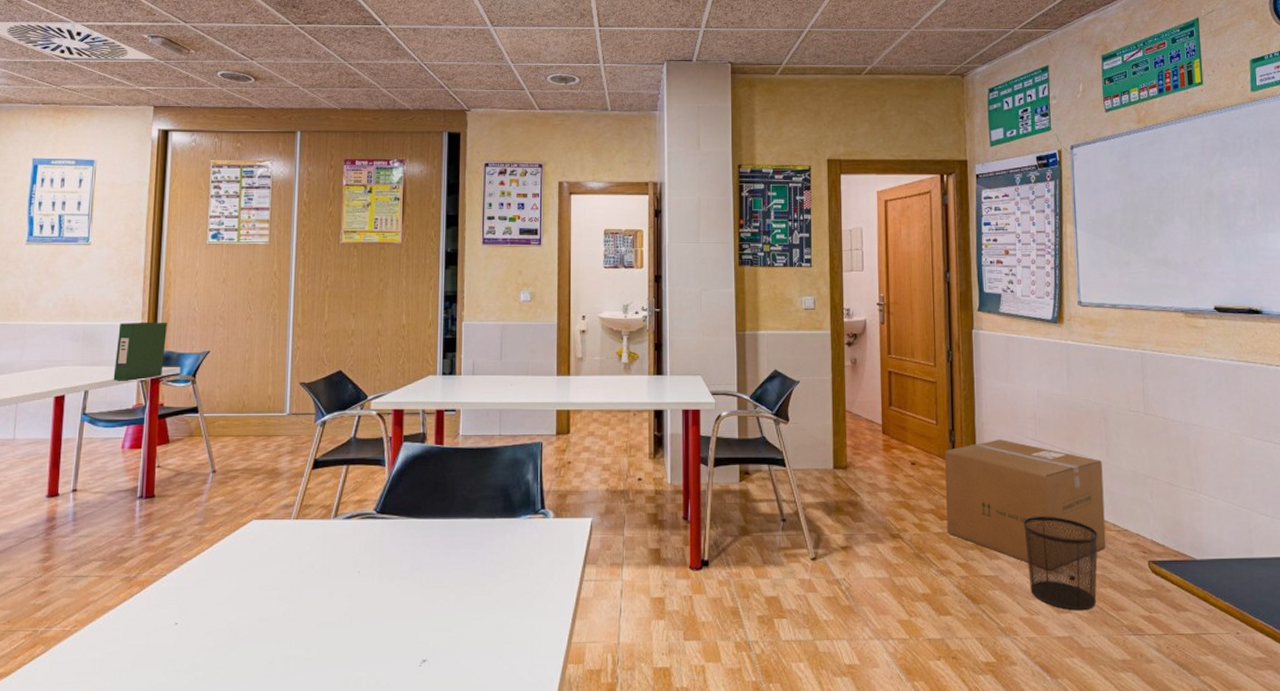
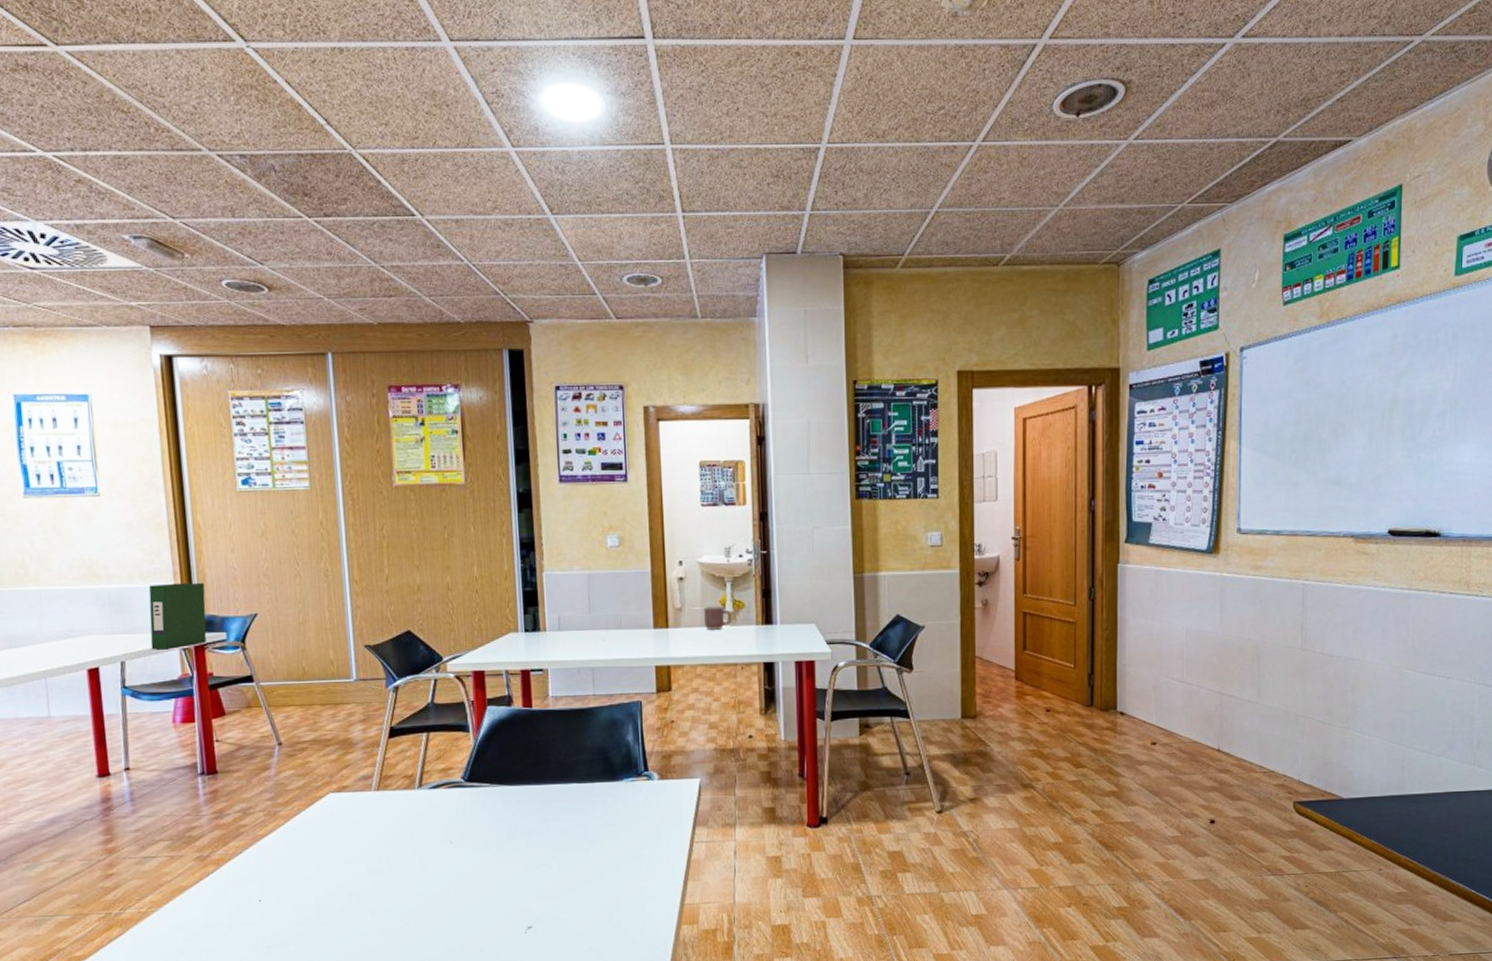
mug: none [601,356,627,378] -> present [703,605,732,630]
box: present [945,440,1106,571] -> none [1081,682,1252,815]
waste bin: present [1023,516,1099,611] -> none [1163,759,1243,854]

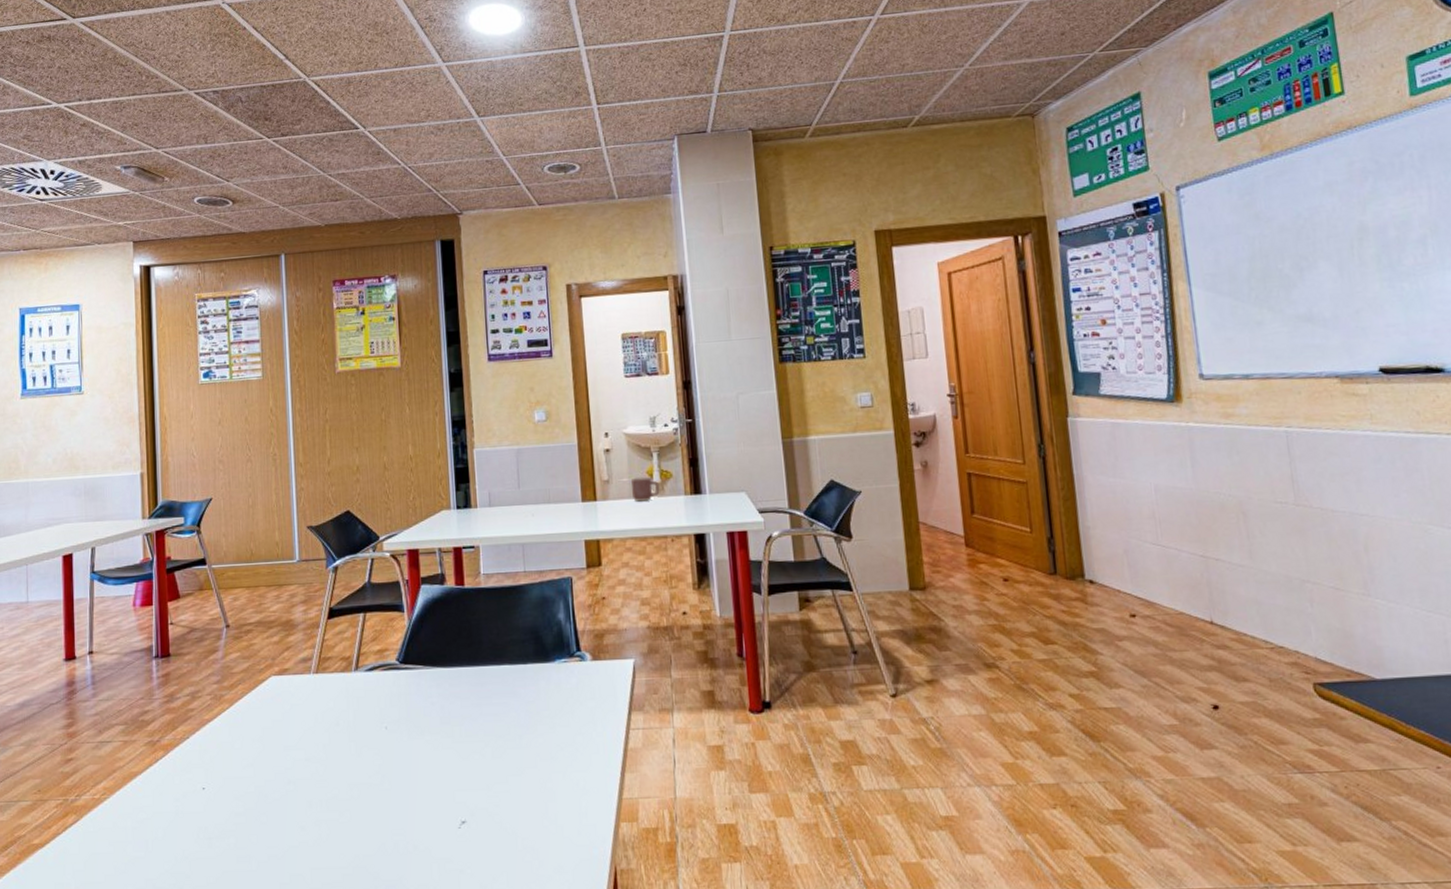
binder: present [148,582,207,650] -> none [118,470,168,536]

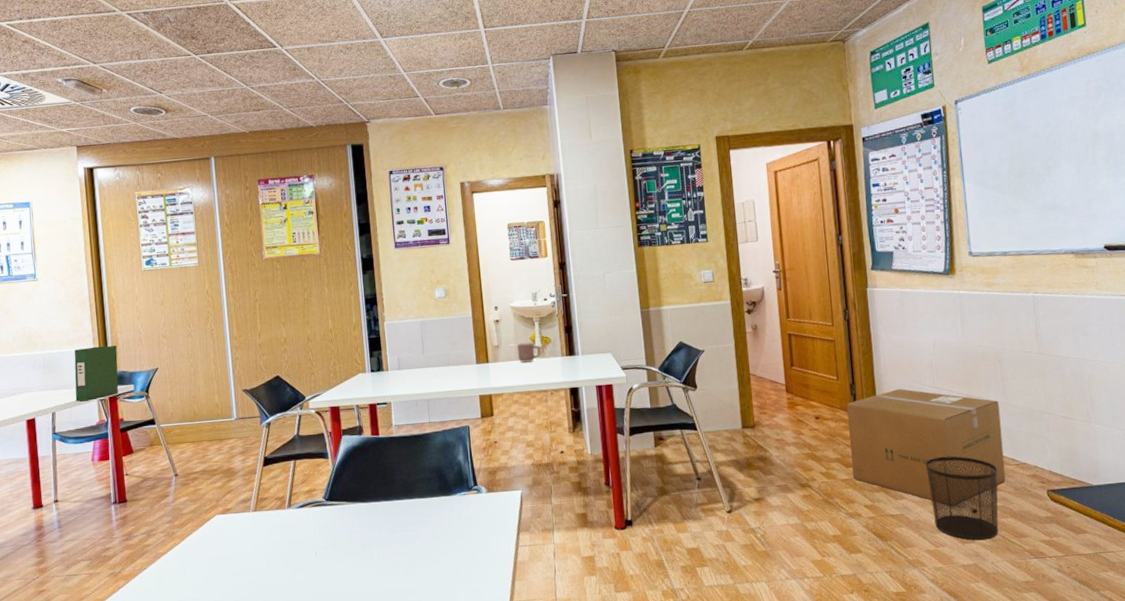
binder: none [118,470,168,536] -> present [74,345,119,402]
box: none [1044,546,1257,700] -> present [847,389,1006,506]
waste bin: none [1147,634,1249,746] -> present [925,456,999,541]

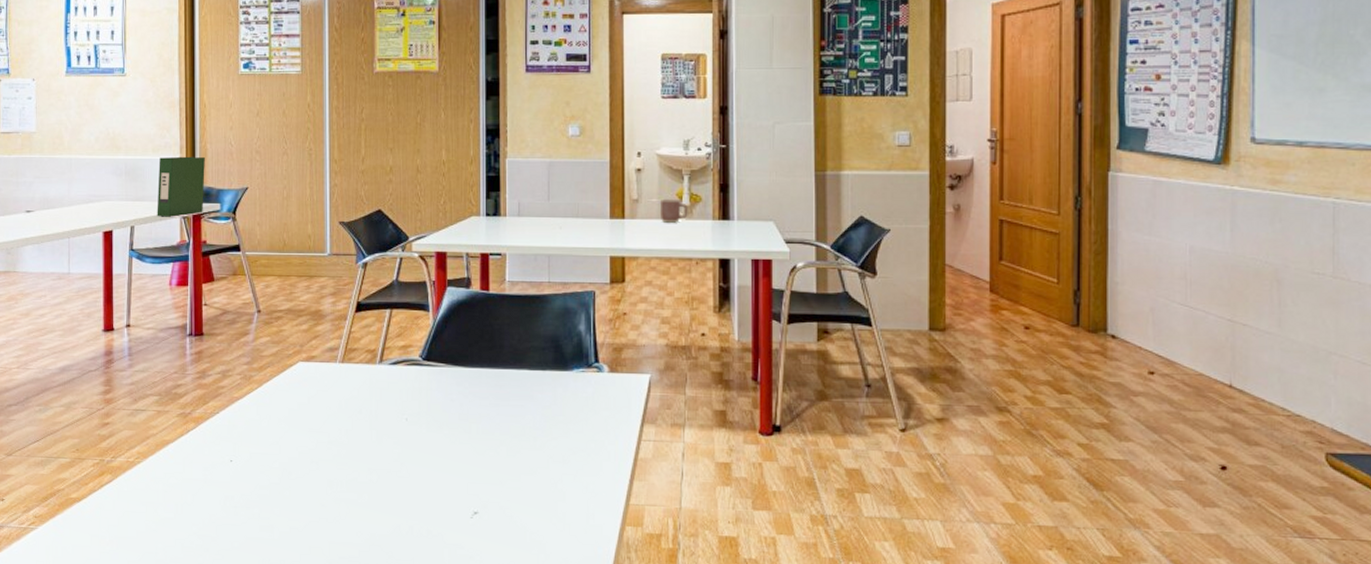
box: present [847,389,1006,506] -> none [1065,303,1271,458]
waste bin: present [925,456,999,541] -> none [1163,394,1261,506]

